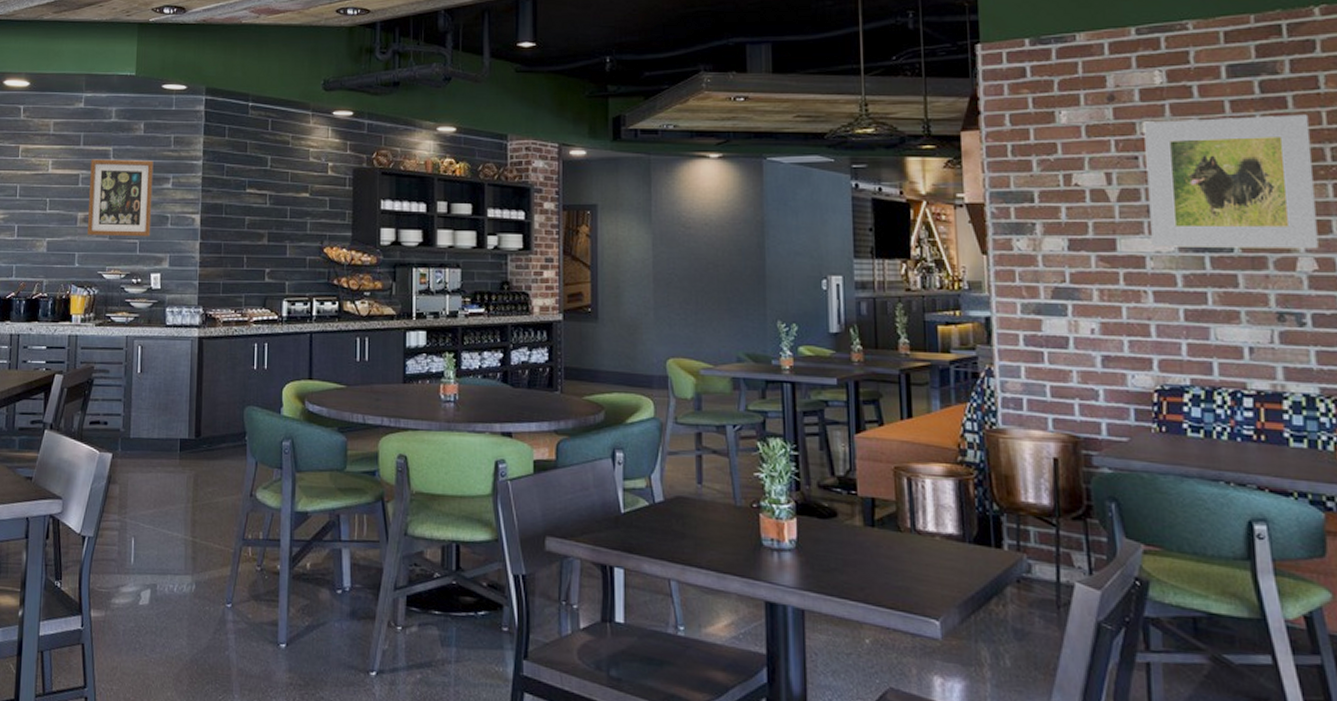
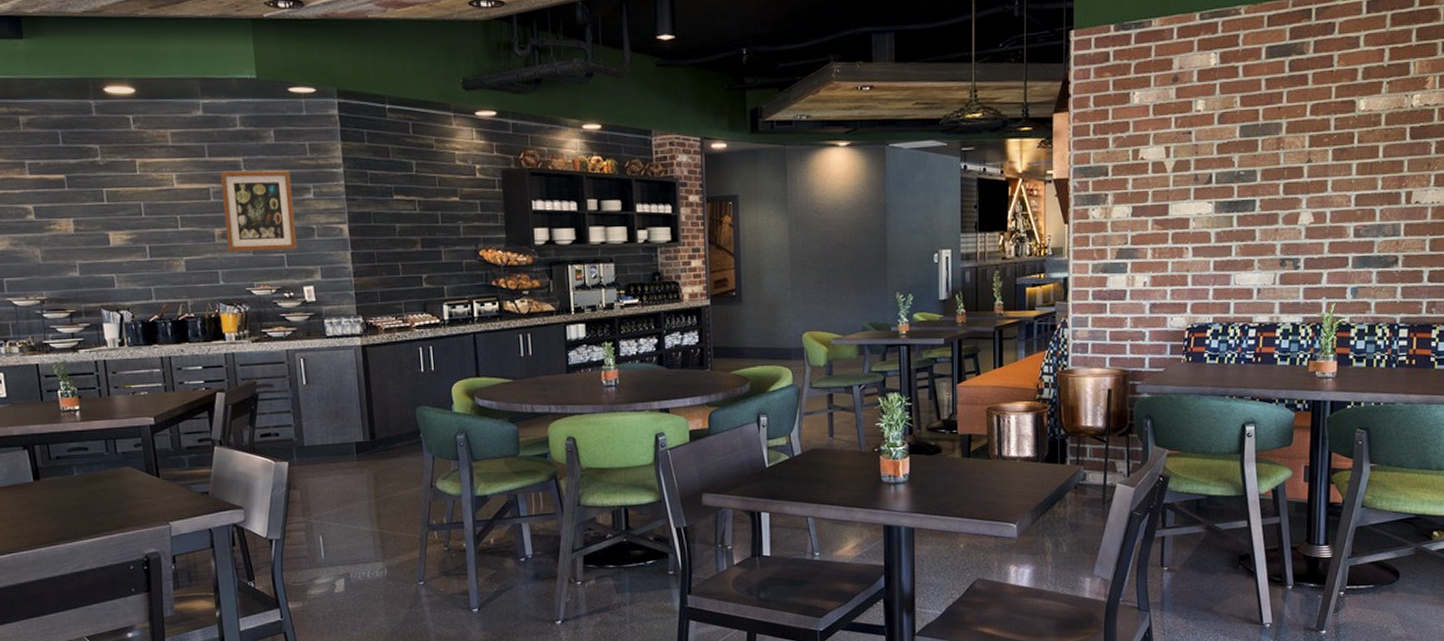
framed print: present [1143,114,1319,249] -> none [1195,89,1321,210]

